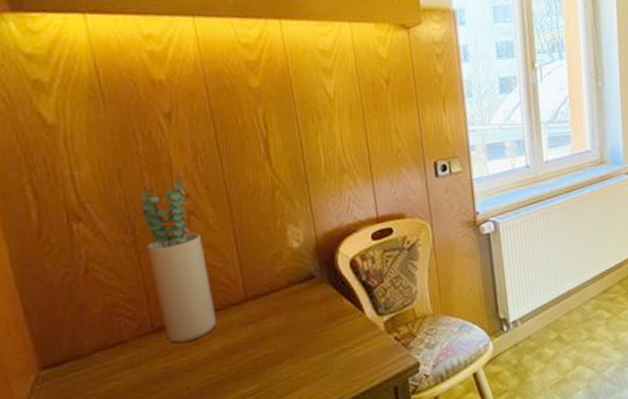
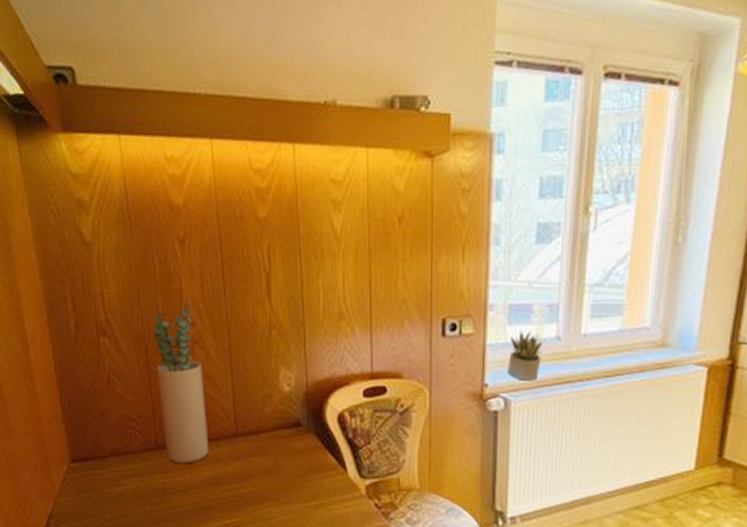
succulent plant: none [490,163,518,205] -> present [506,331,543,381]

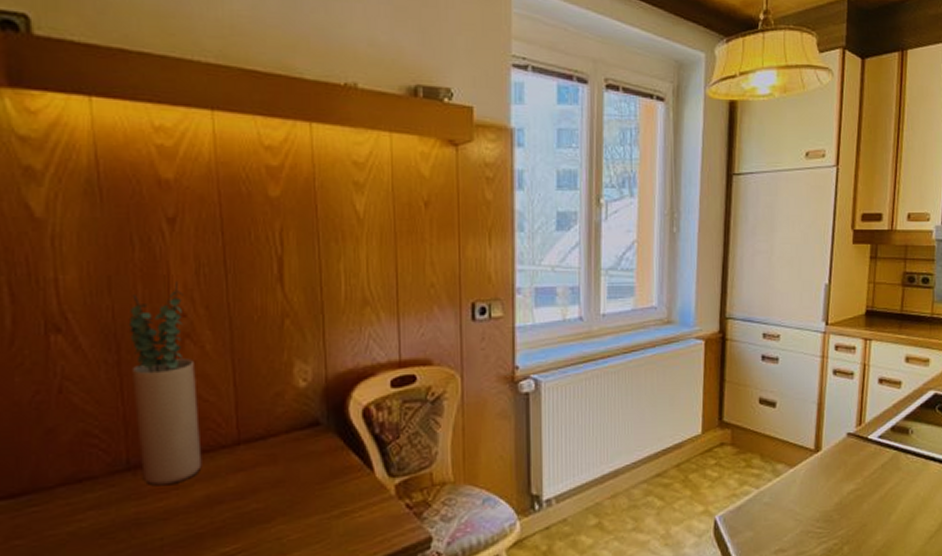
succulent plant: present [506,331,543,381] -> none [535,312,568,361]

